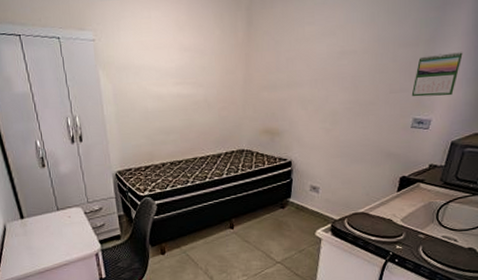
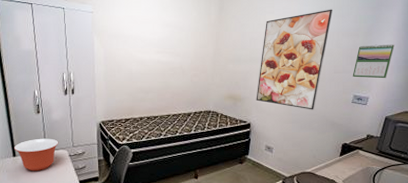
mixing bowl: none [20,195,71,234] -> present [13,138,59,172]
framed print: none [296,13,386,140] -> present [256,9,332,110]

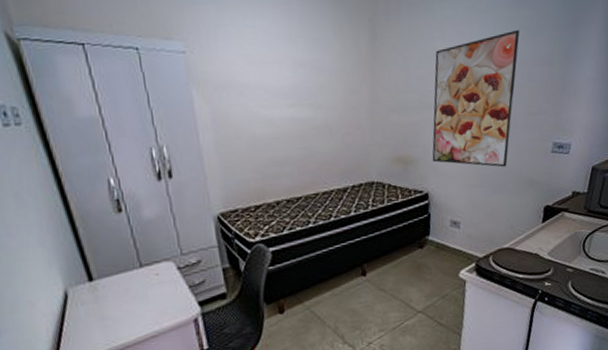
mixing bowl: present [13,138,59,172] -> none [87,247,159,299]
calendar: present [352,44,394,79] -> none [549,72,597,120]

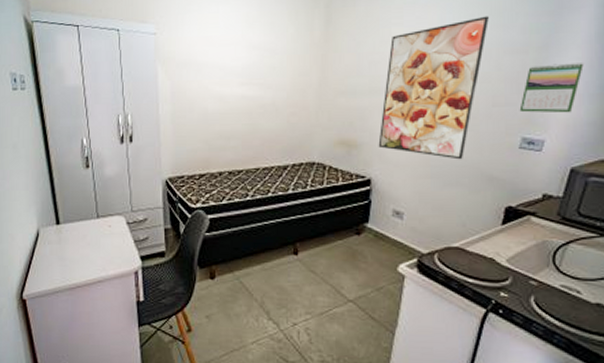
calendar: none [549,72,597,120] -> present [519,63,584,113]

